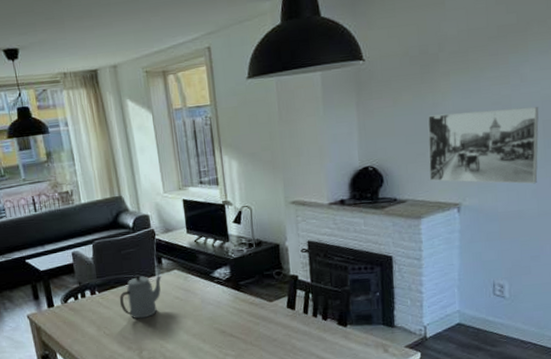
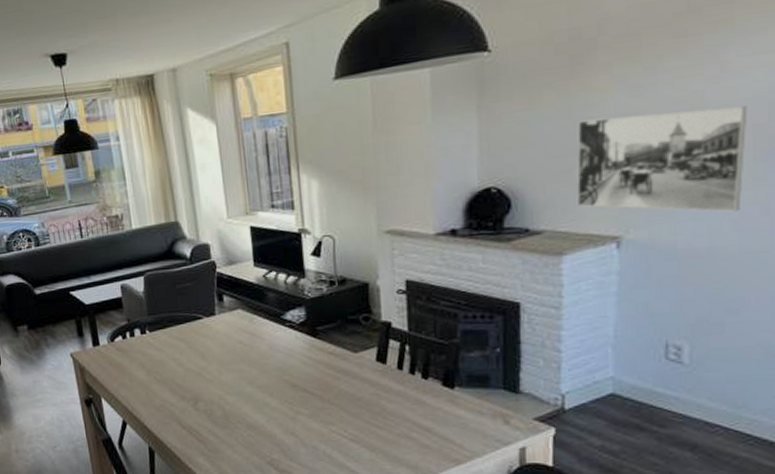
teapot: present [119,274,162,319] -> none [172,313,222,365]

